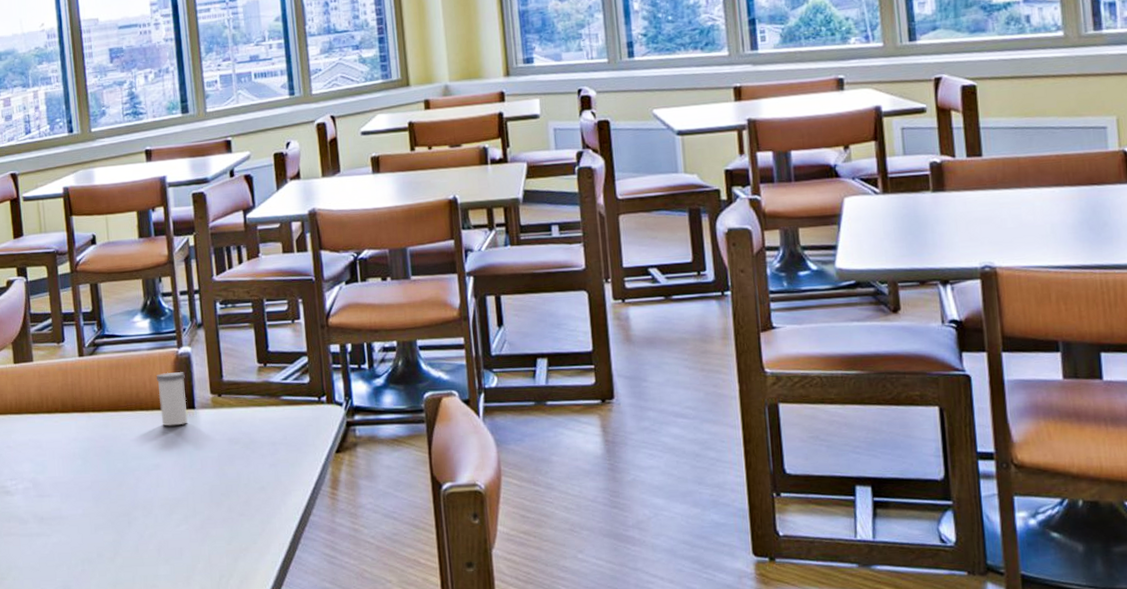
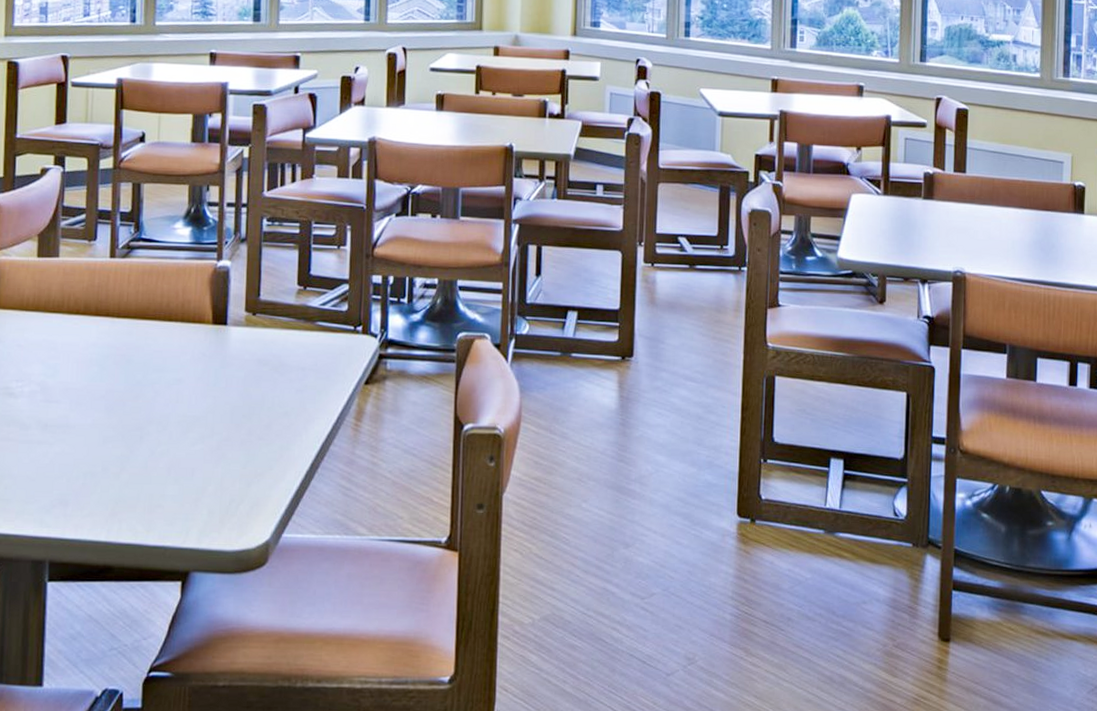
salt shaker: present [156,372,188,426] -> none [190,284,221,341]

